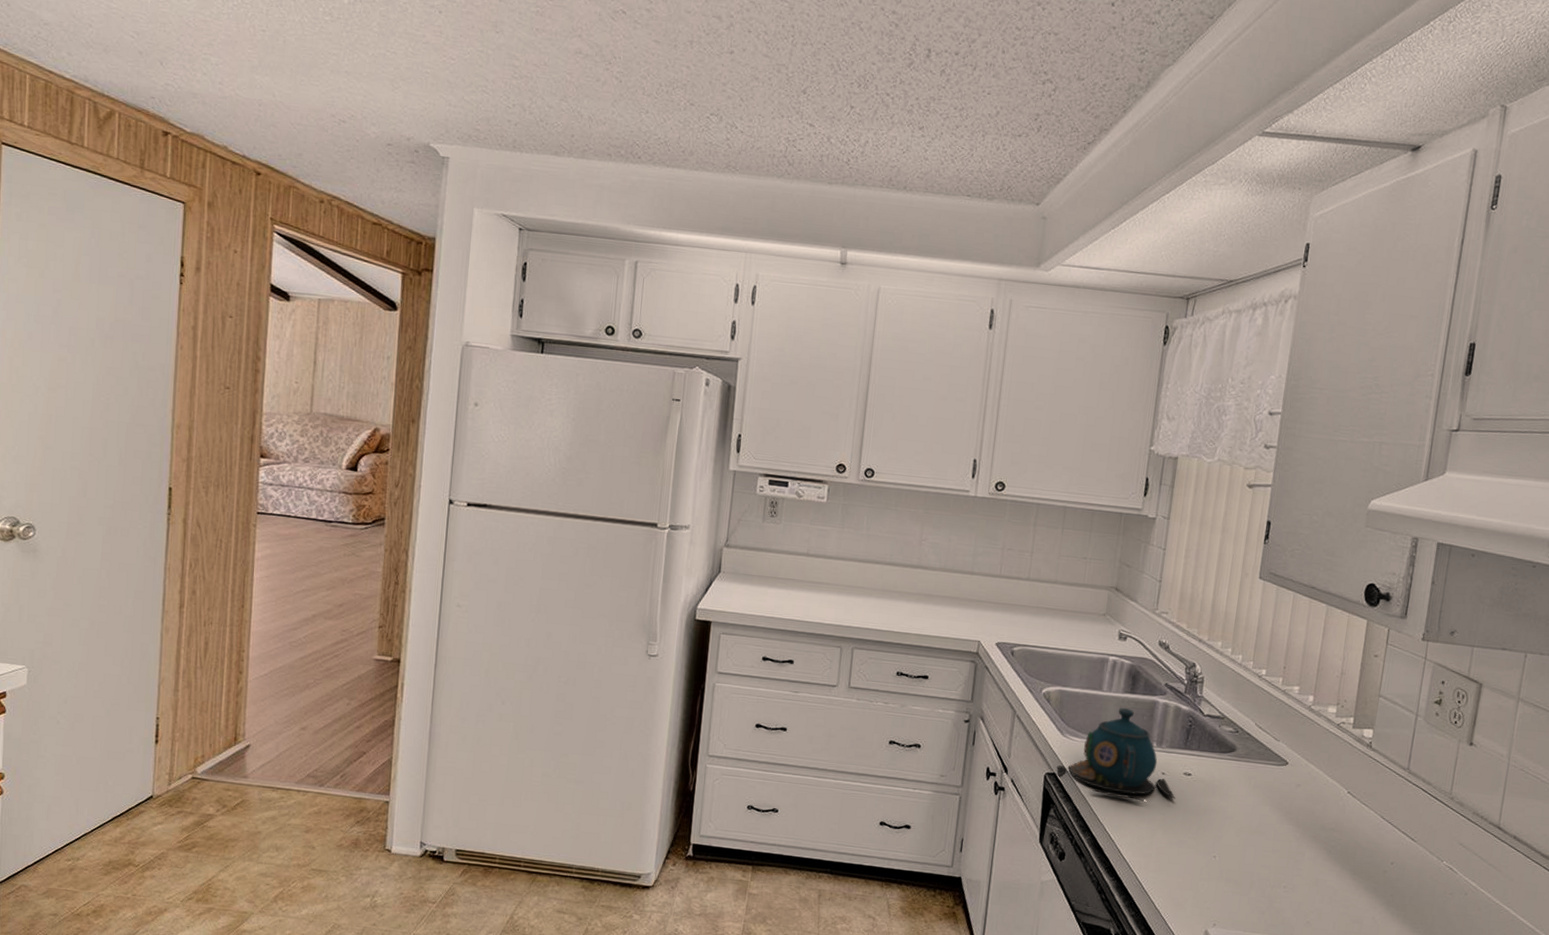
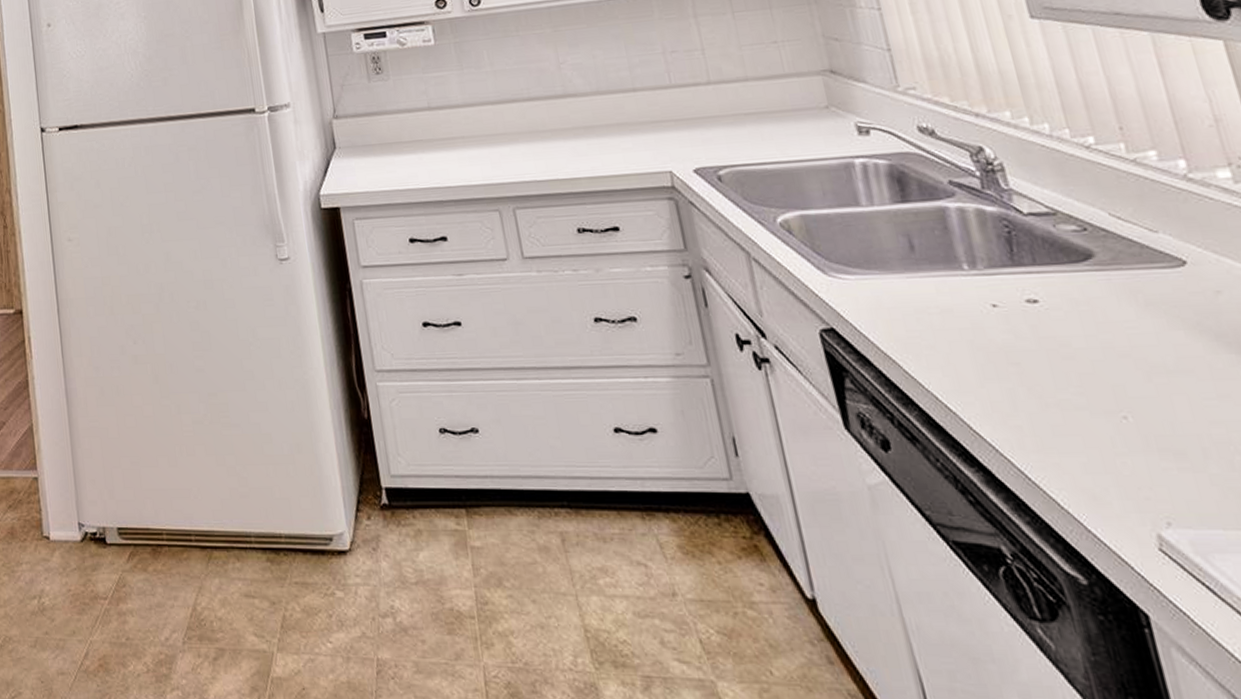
teapot: present [1057,708,1175,801] -> none [833,224,1027,350]

